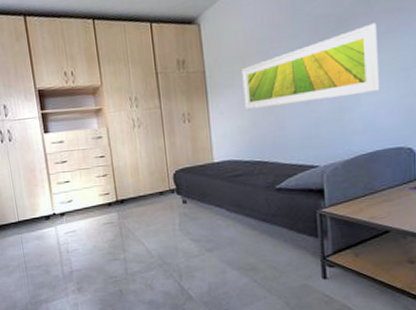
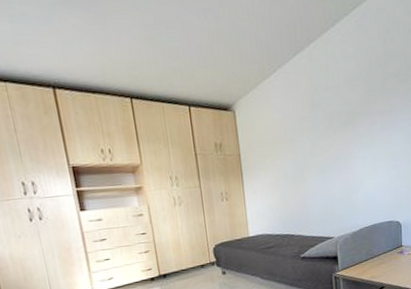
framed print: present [242,23,380,111] -> none [272,121,377,191]

